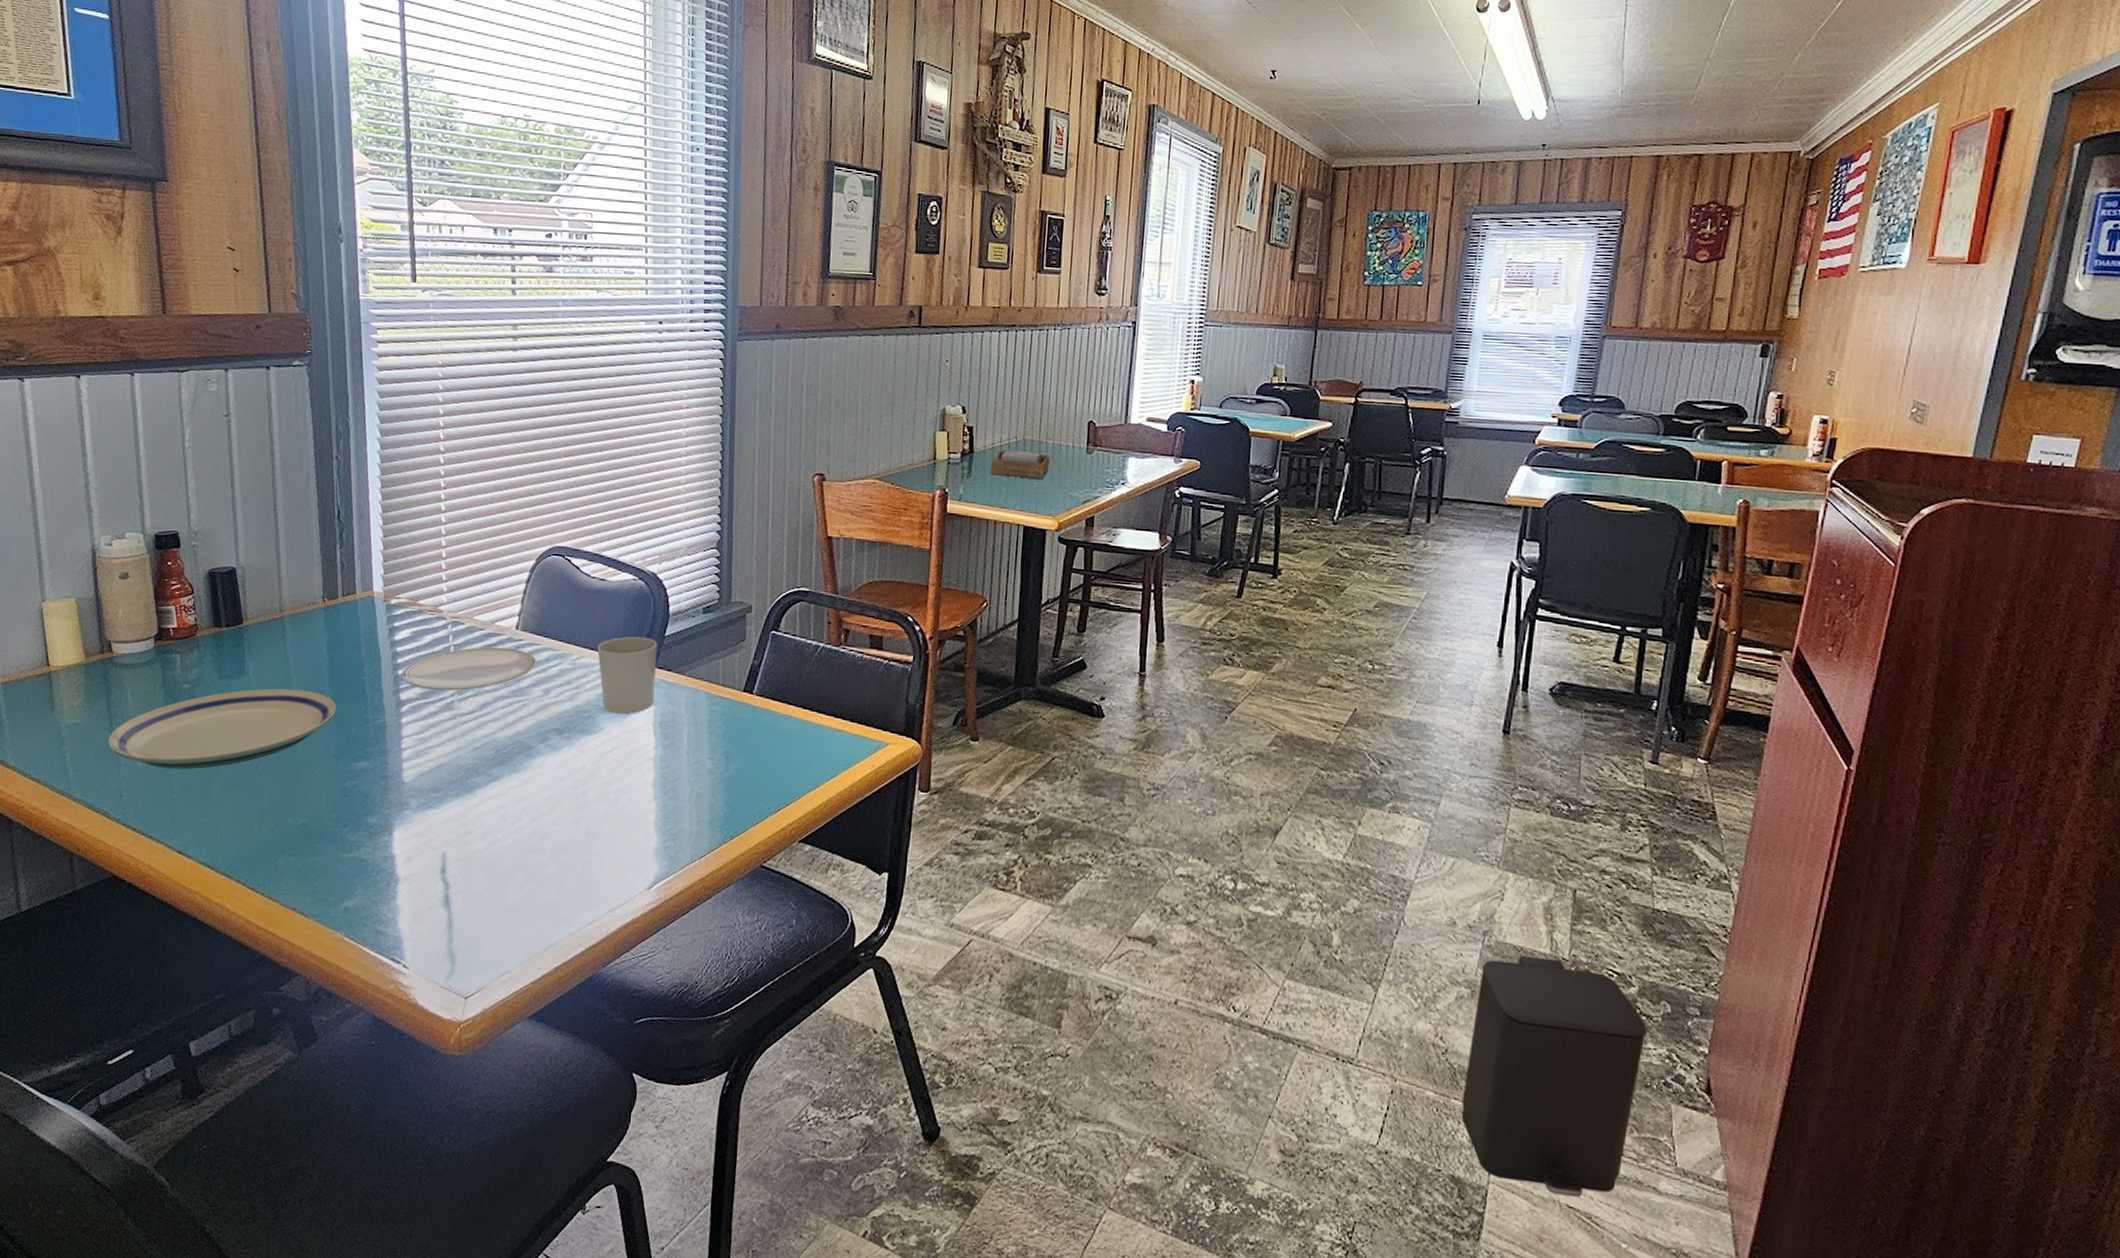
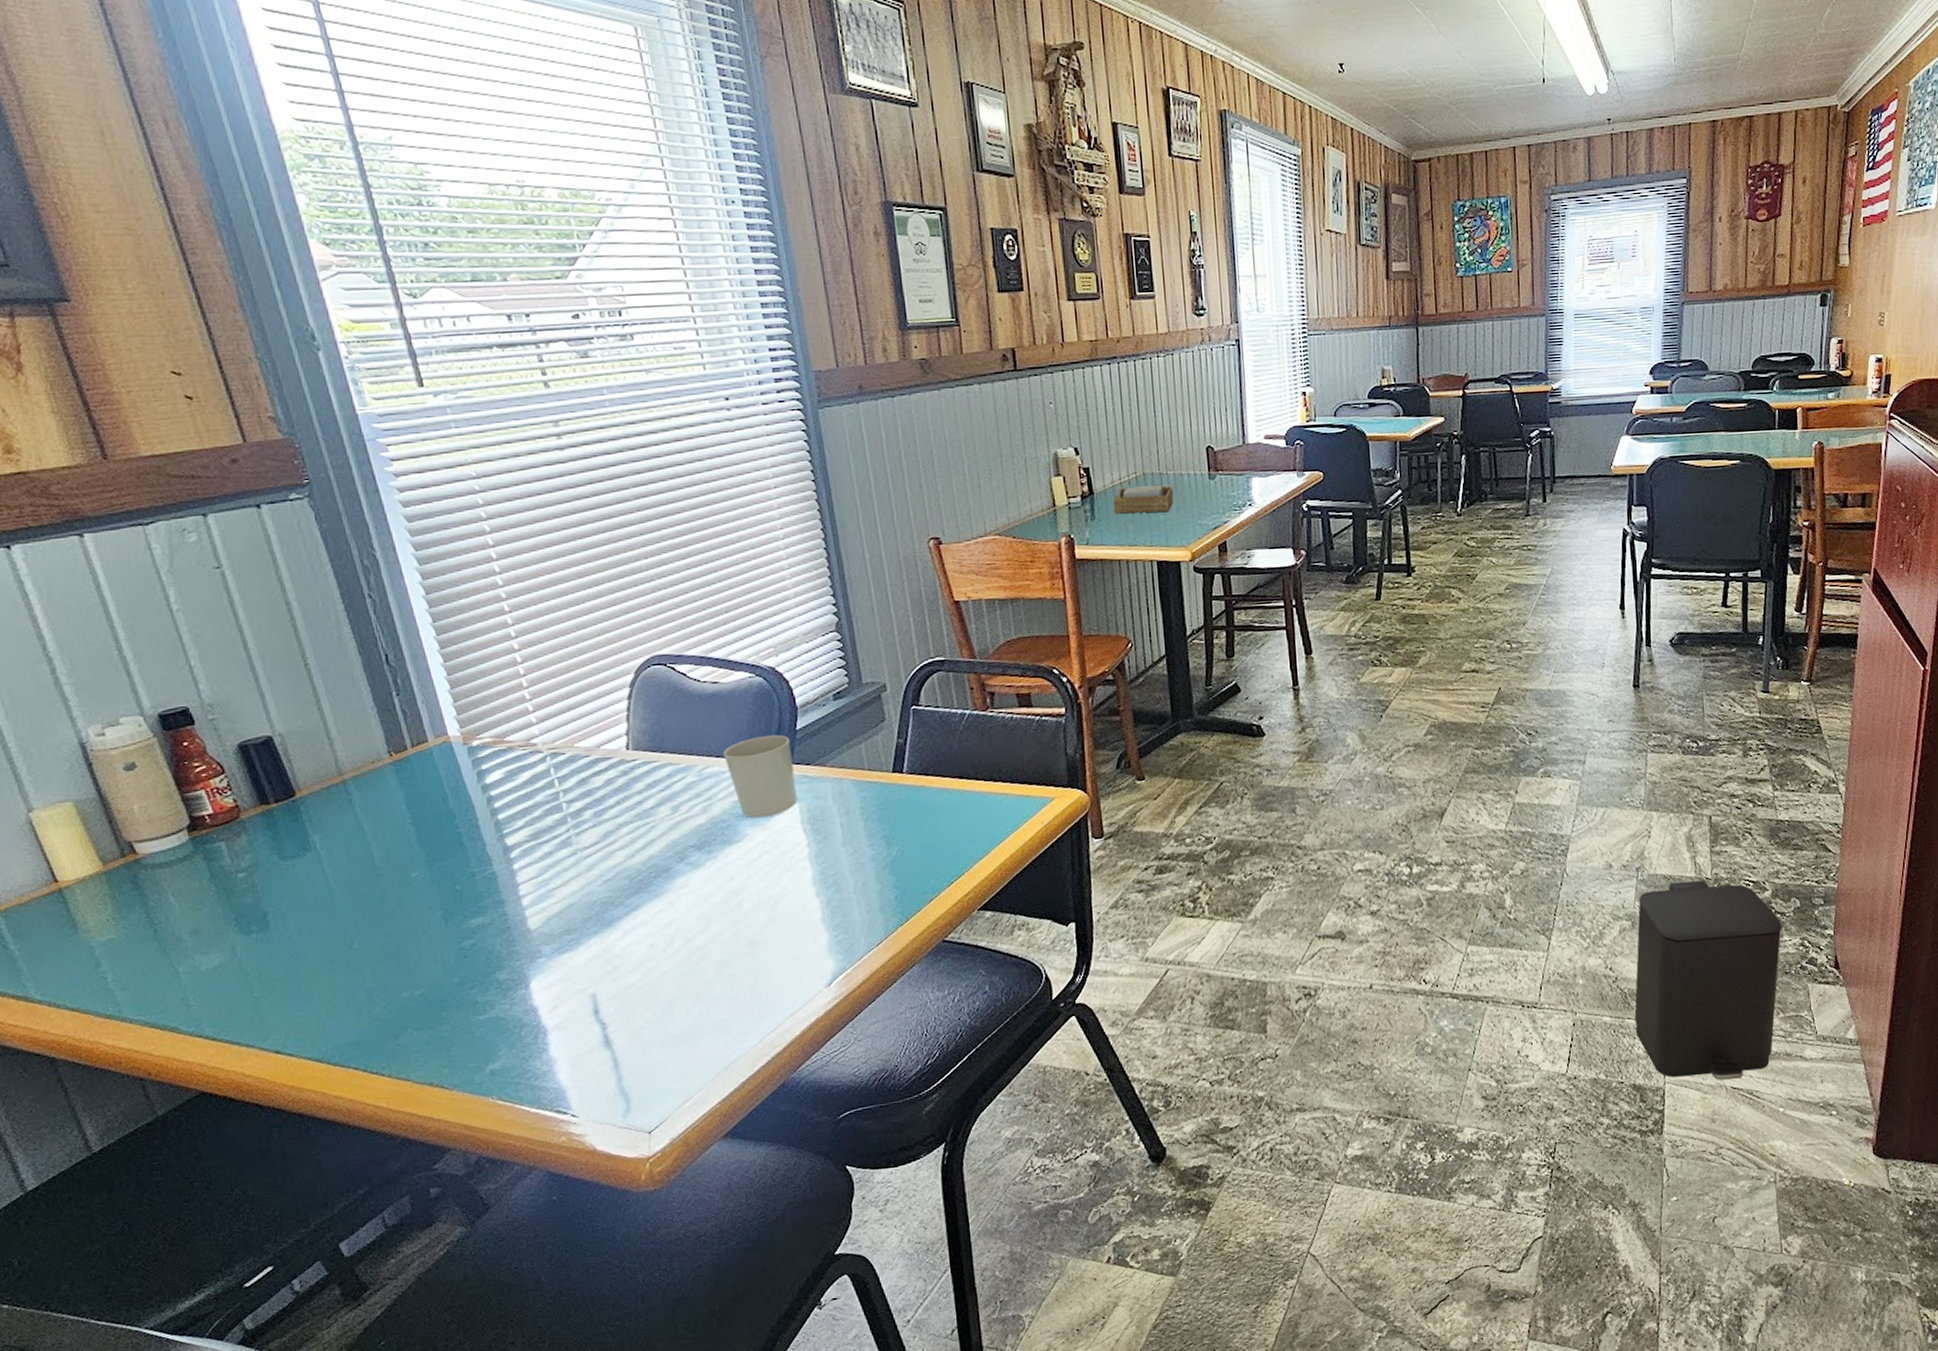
plate: present [108,688,336,770] -> none [156,854,433,968]
plate: present [401,646,536,691] -> none [502,770,657,830]

